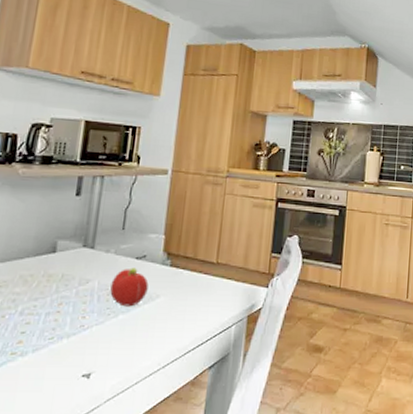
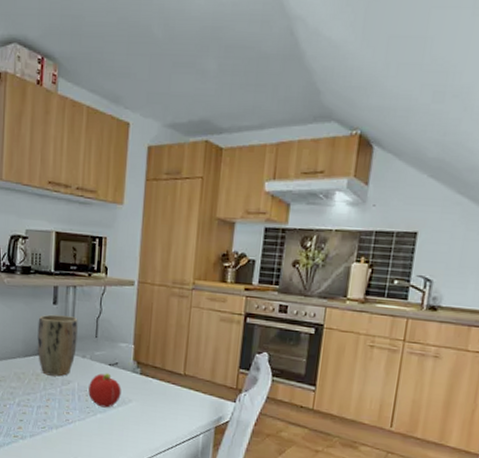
plant pot: none [52,207,104,276] -> present [37,314,78,377]

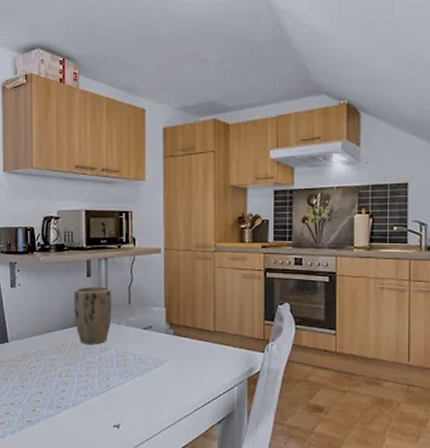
fruit: present [88,373,121,408] -> none [126,337,157,370]

